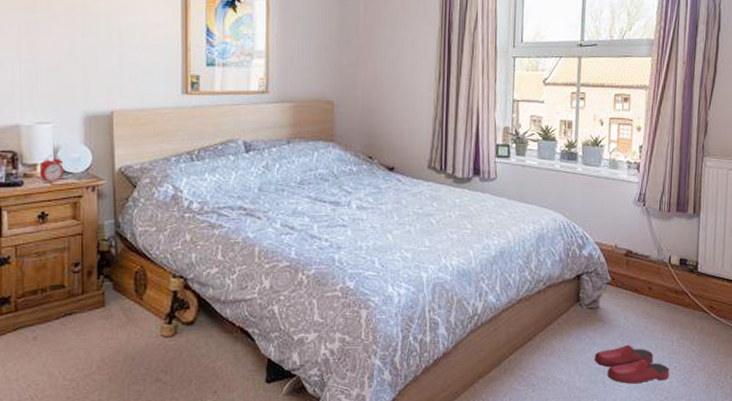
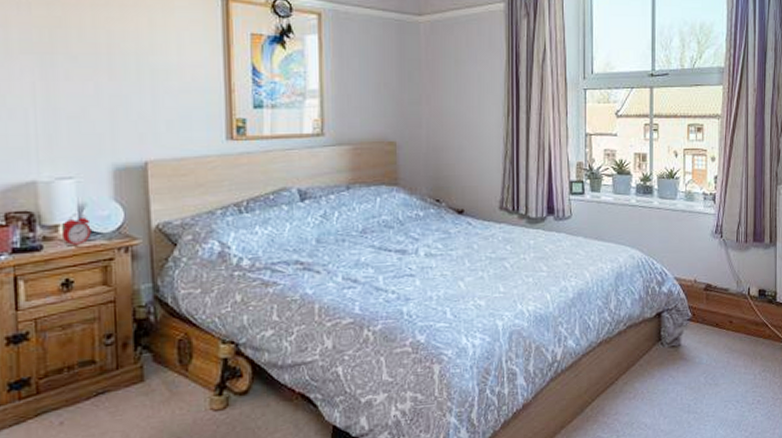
slippers: present [594,344,670,384] -> none [678,381,753,422]

